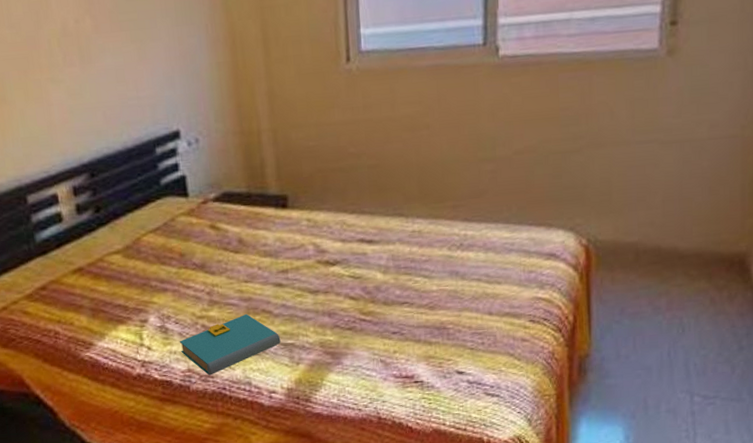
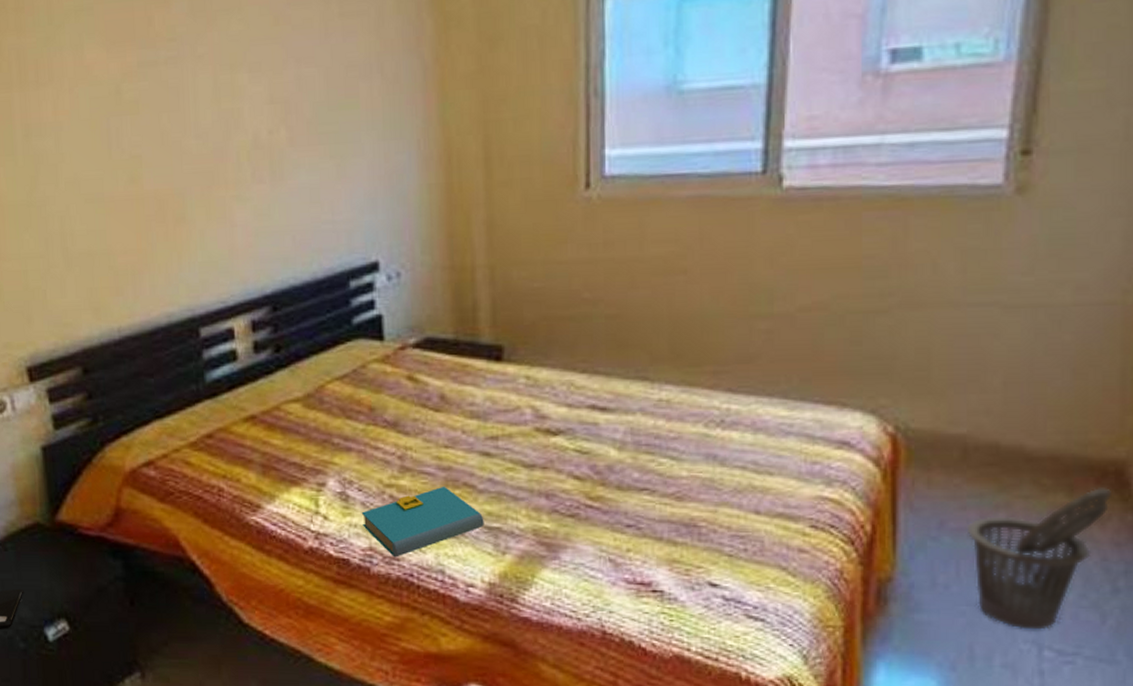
laundry basket: none [641,274,738,383] -> present [968,488,1113,630]

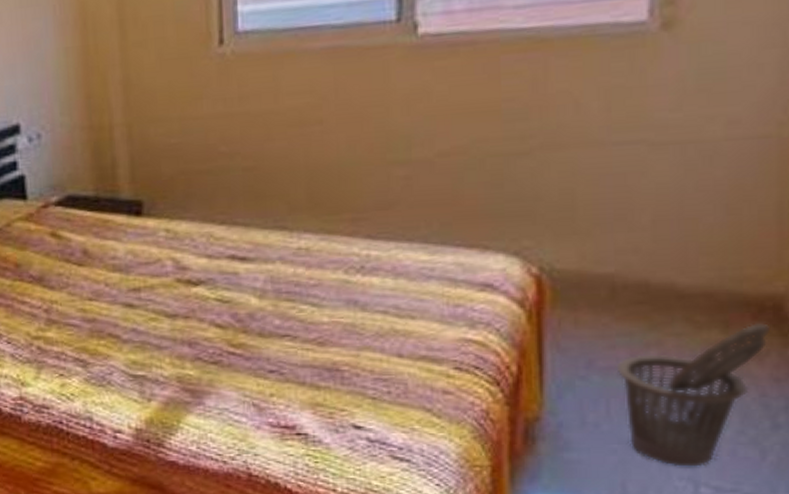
book: present [361,486,485,558] -> none [10,337,130,406]

